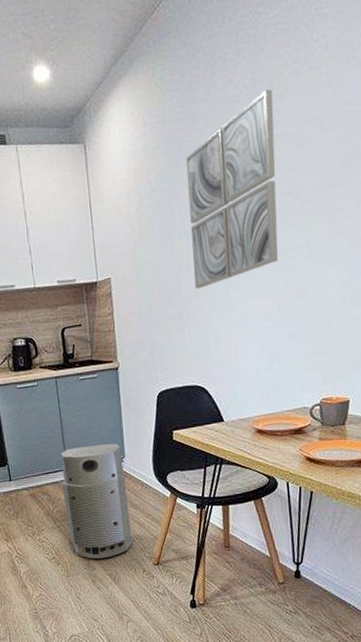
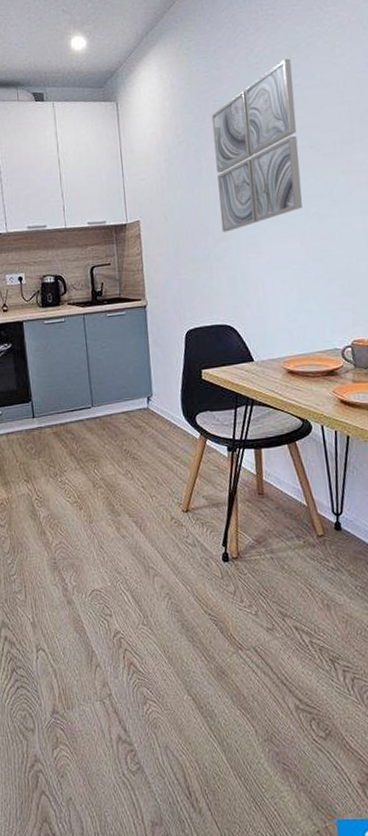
air purifier: present [60,443,132,559] -> none [86,381,160,504]

